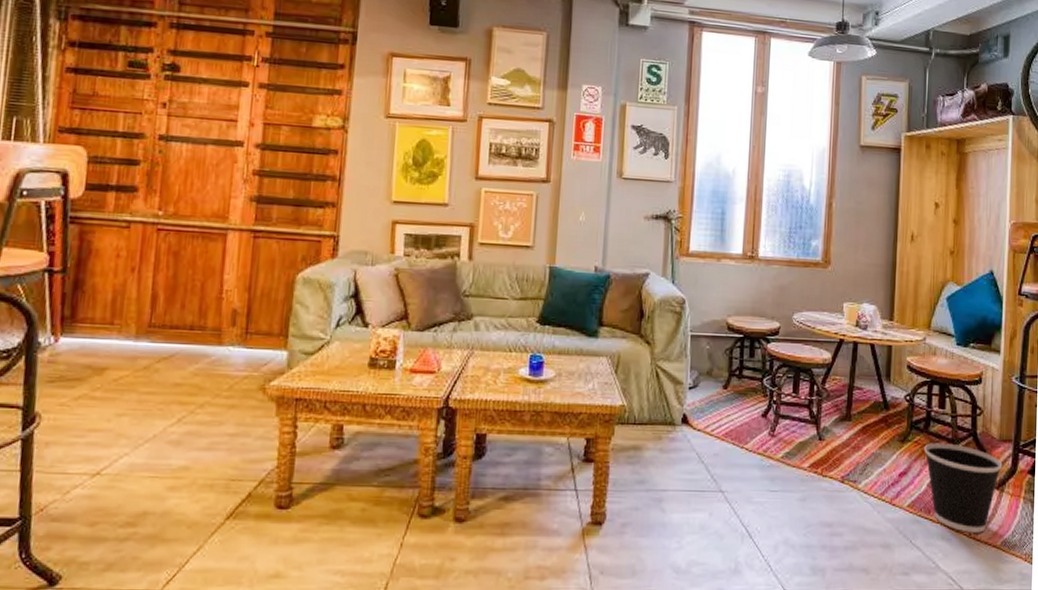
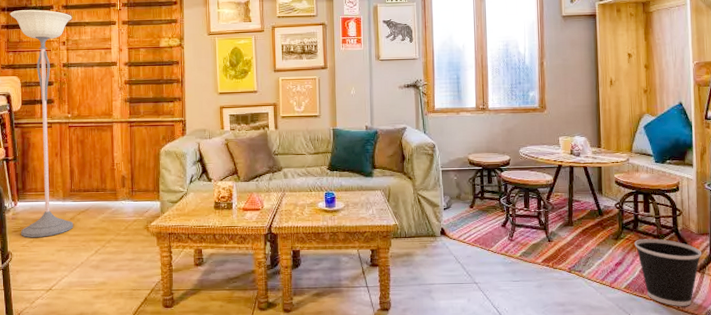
floor lamp: none [60,48,182,393] -> present [10,9,74,237]

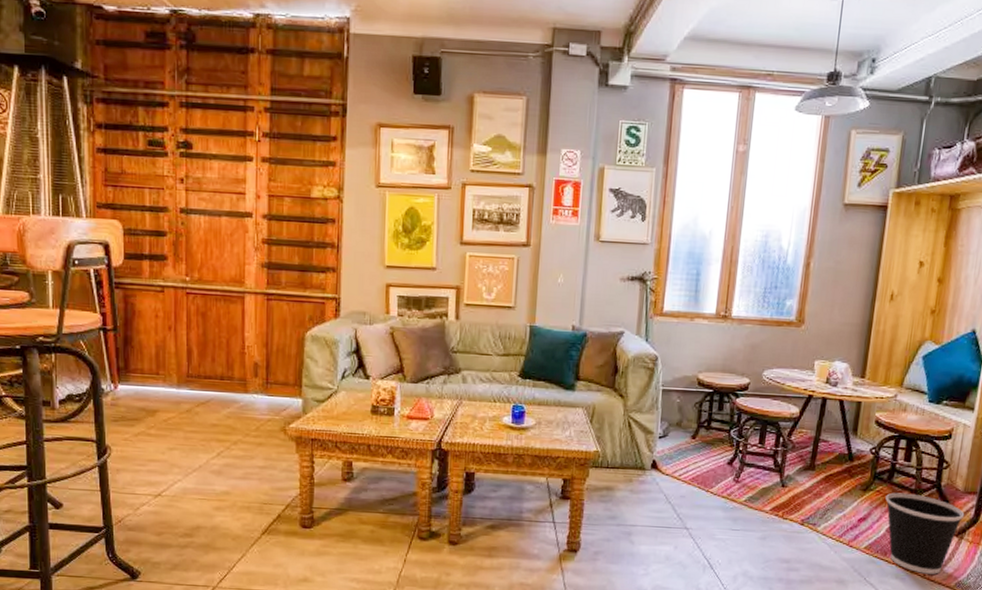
floor lamp: present [10,9,74,237] -> none [108,129,194,431]

